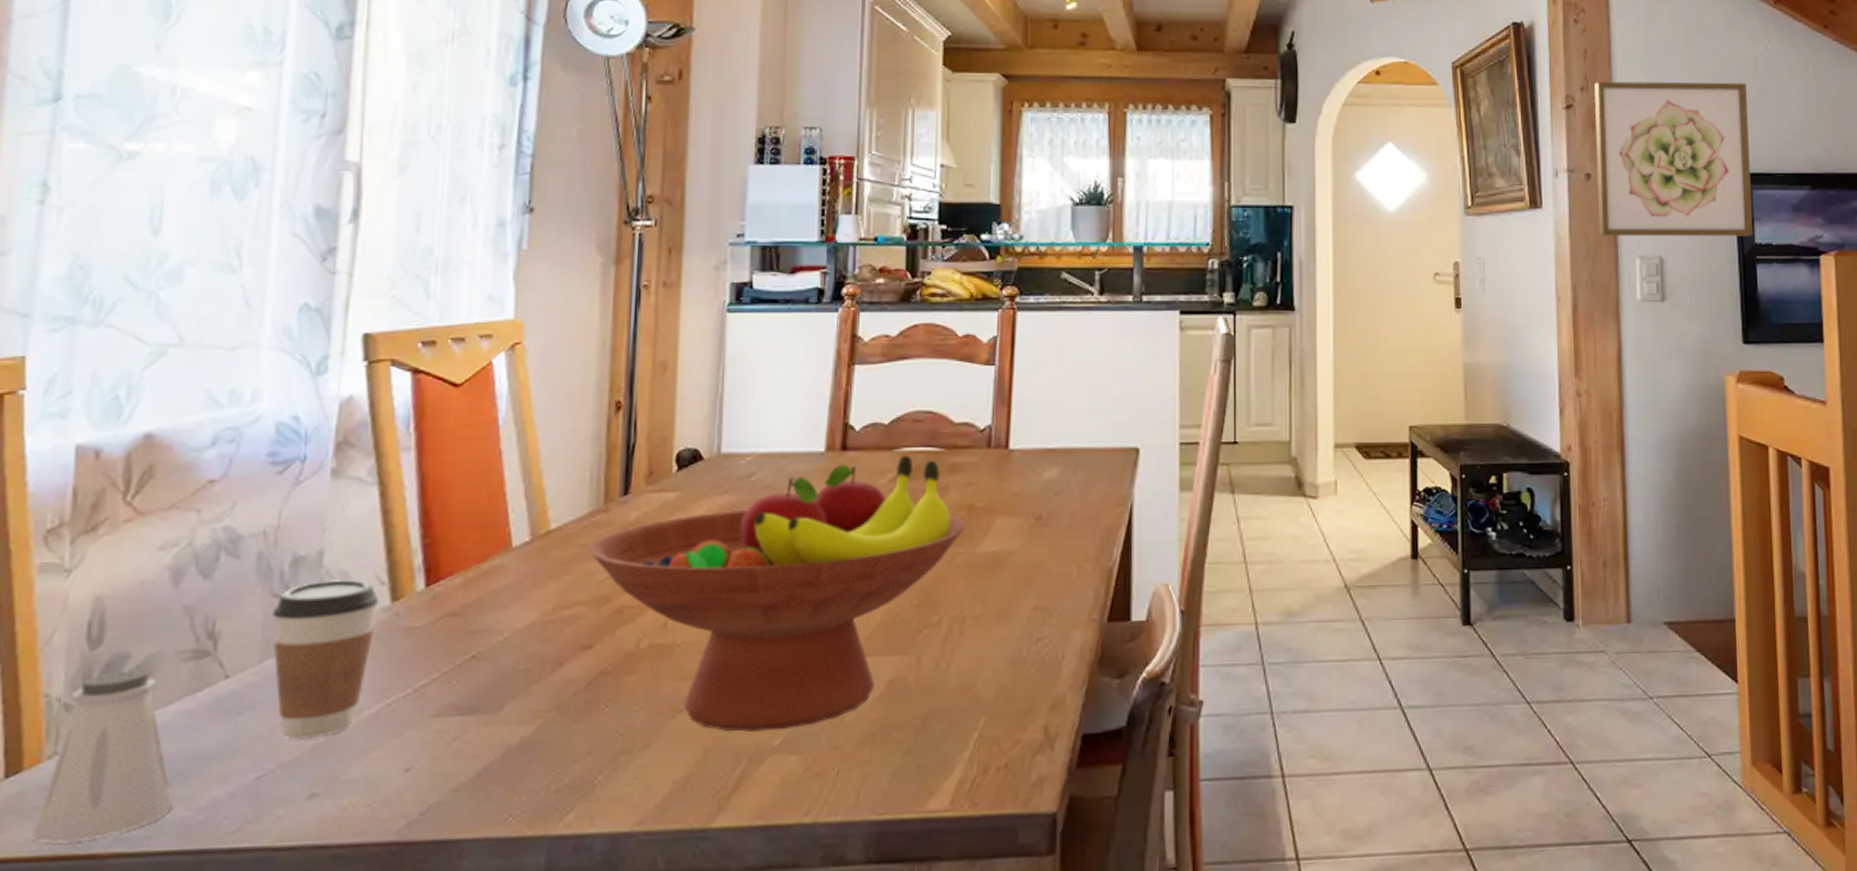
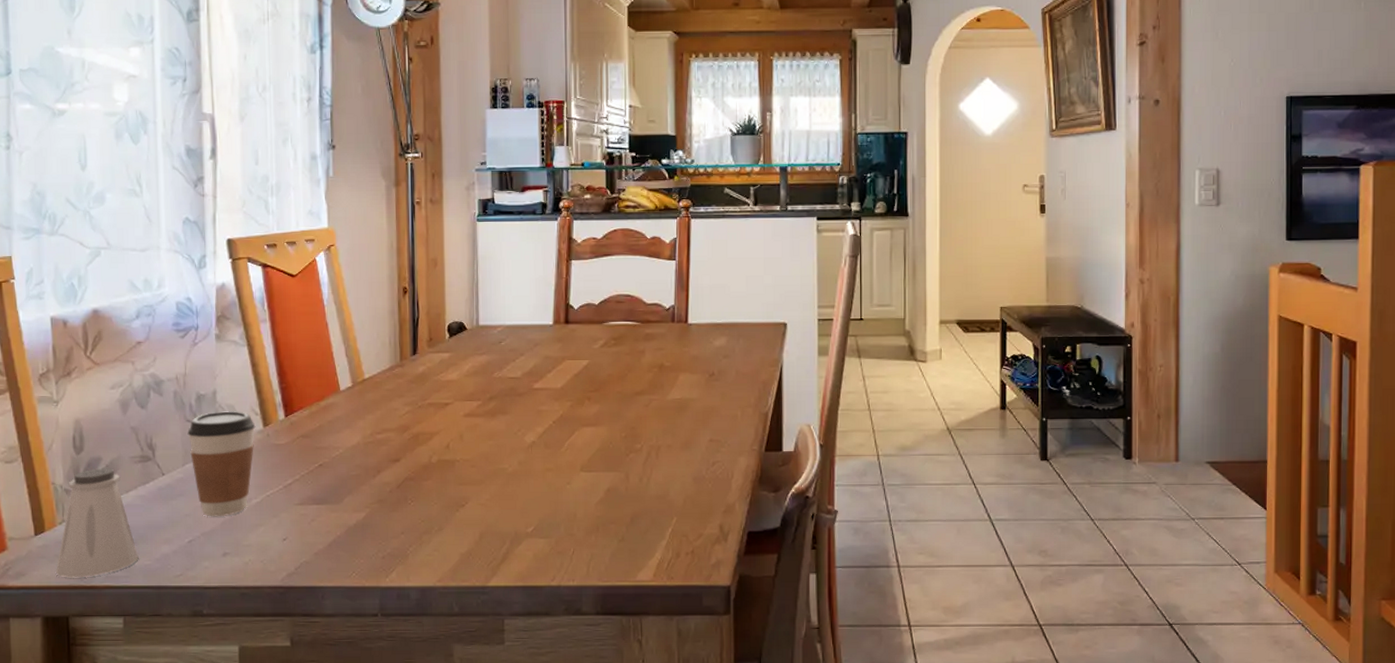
fruit bowl: present [588,455,966,732] -> none [391,327,658,522]
wall art: present [1595,81,1753,237] -> none [1165,17,1302,153]

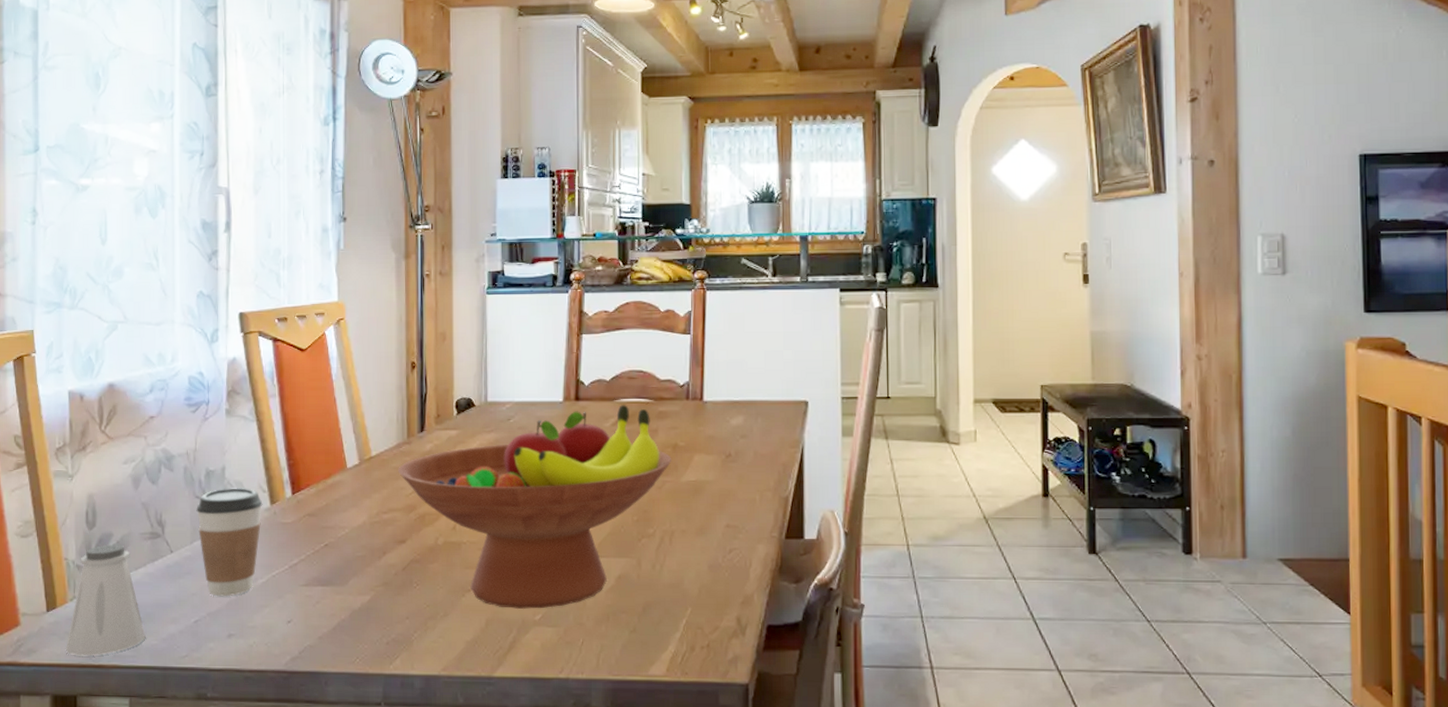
fruit bowl: none [391,327,658,522] -> present [398,405,672,609]

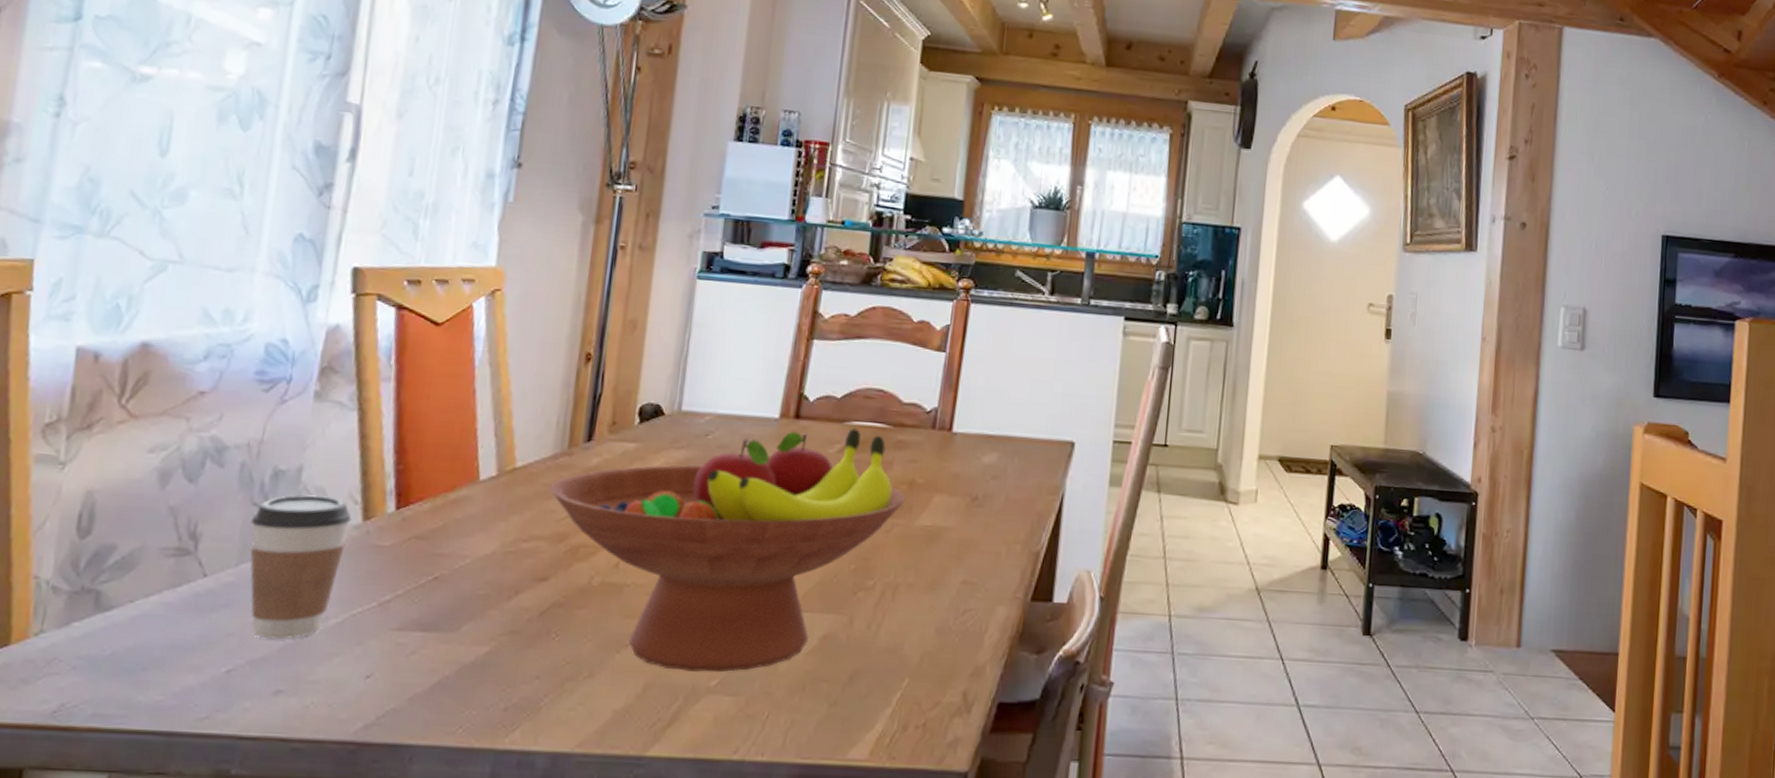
saltshaker: present [66,544,146,656] -> none [16,560,148,714]

